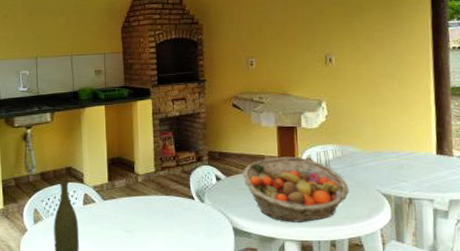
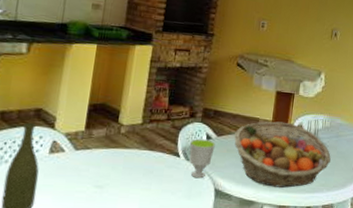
cup: none [201,181,226,219] -> present [189,139,215,179]

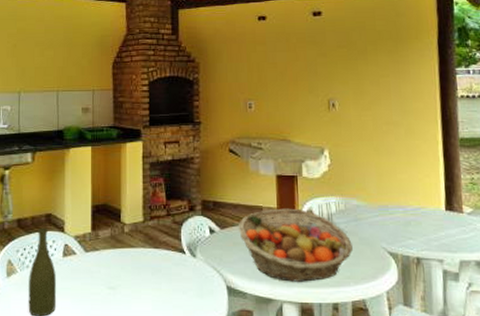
cup: present [189,139,215,179] -> none [193,233,220,276]

